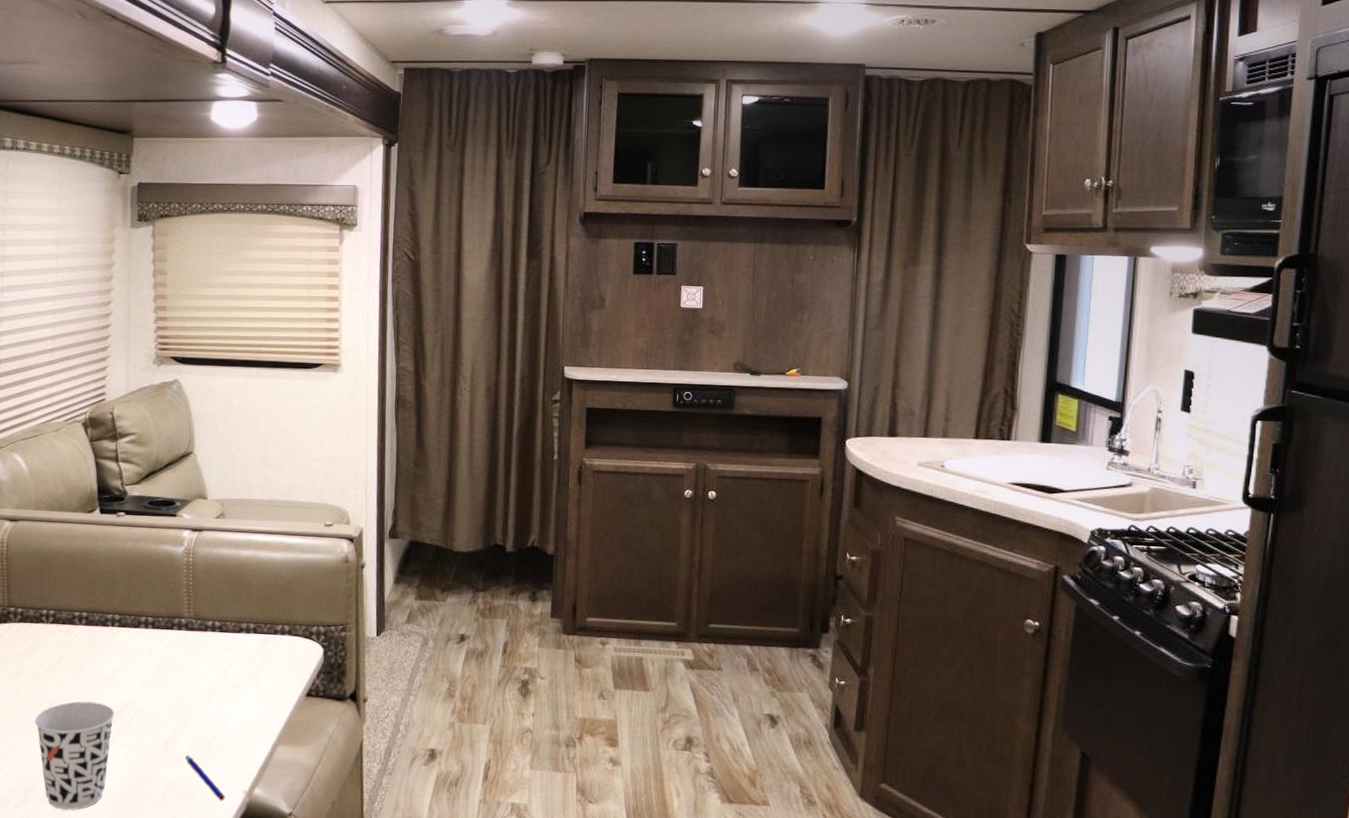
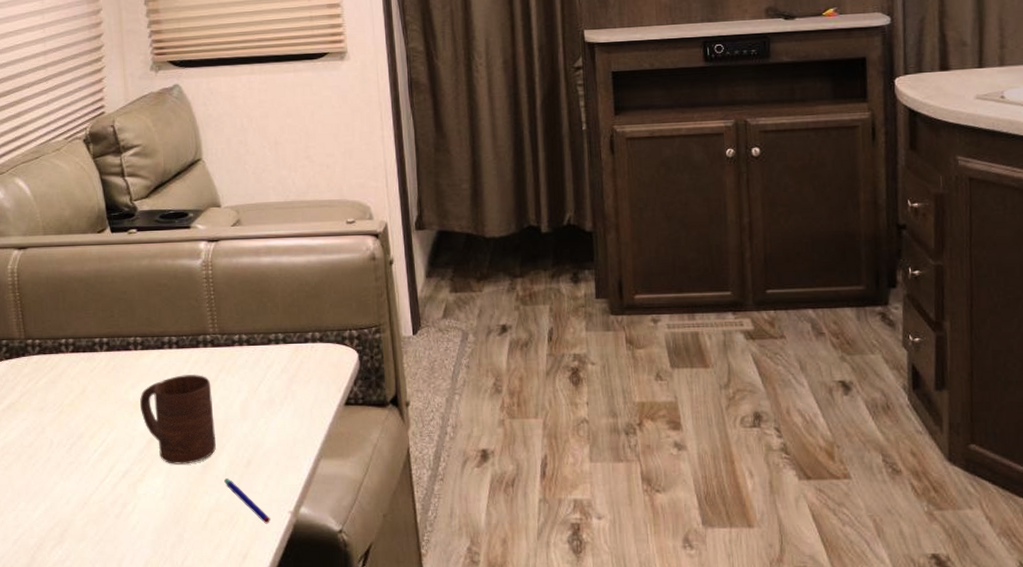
cup: present [35,701,115,810] -> none [64,431,147,546]
cup: none [112,654,182,739] -> present [140,374,216,464]

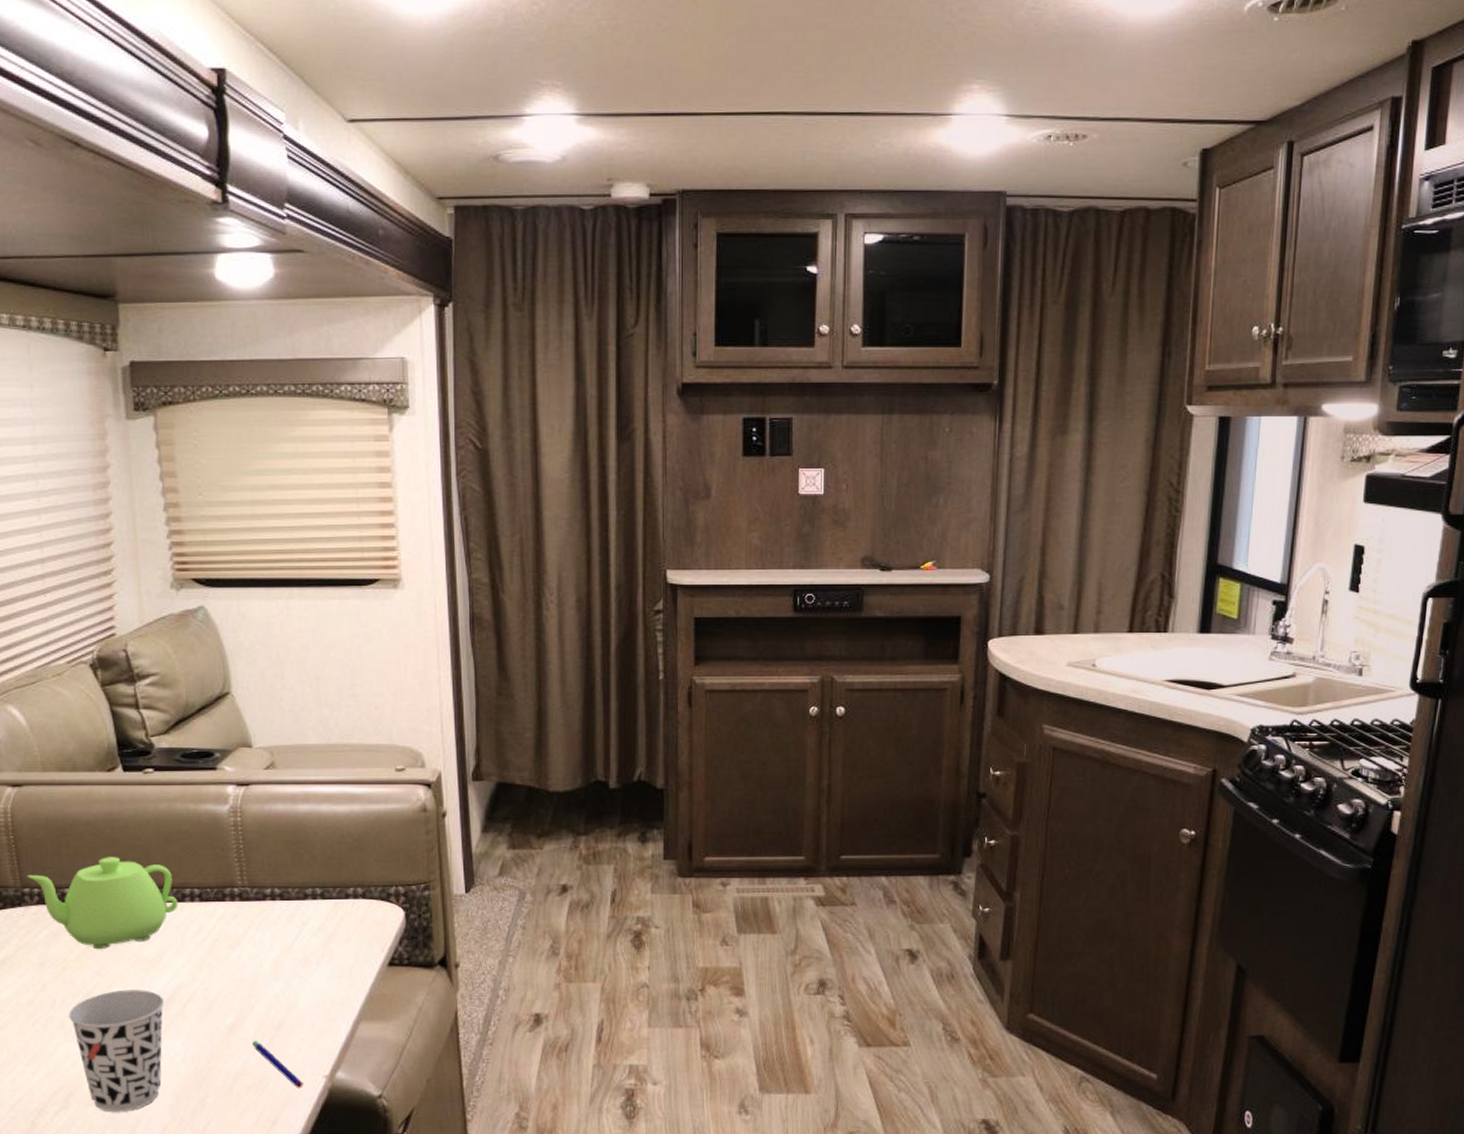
teapot: none [30,309,158,395] -> present [27,857,178,950]
cup: none [64,431,147,546] -> present [69,990,165,1112]
cup: present [140,374,216,464] -> none [157,929,244,1026]

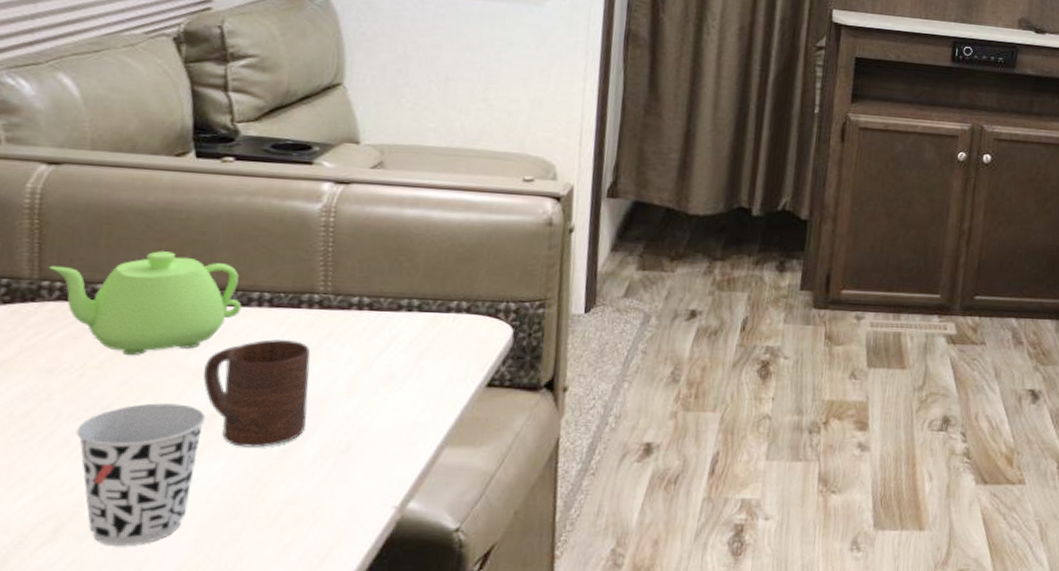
cup: none [157,929,244,1026] -> present [203,339,311,447]
pen: present [252,1041,303,1089] -> none [310,466,366,521]

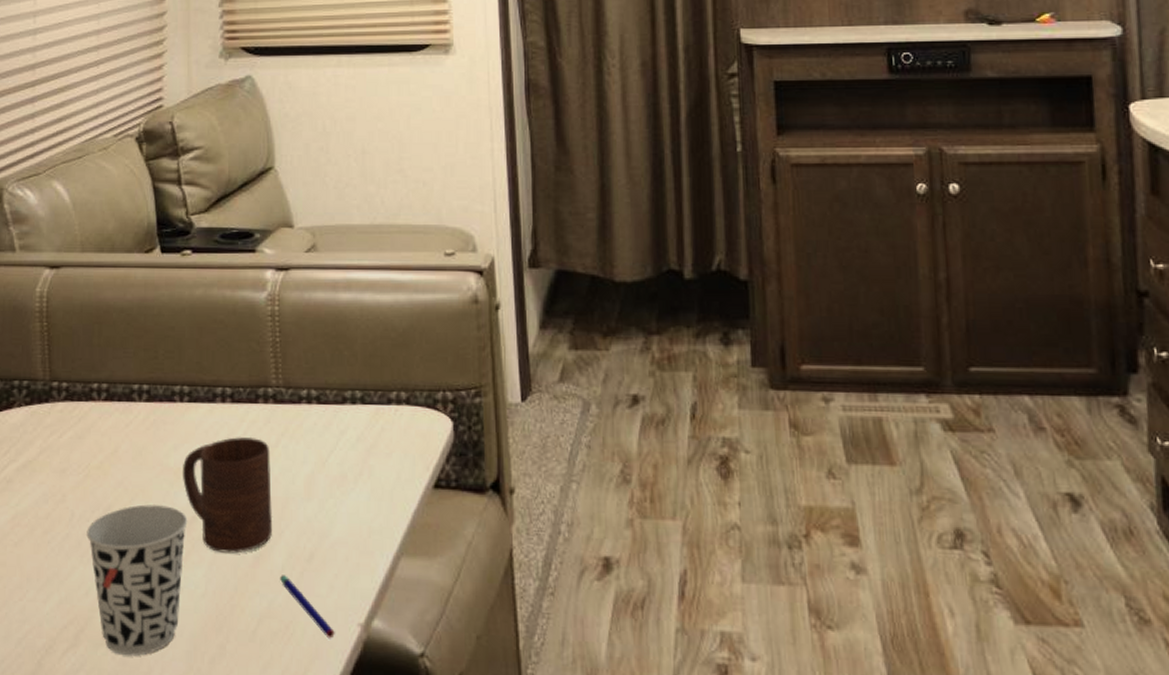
teapot: present [48,251,242,356] -> none [56,348,209,456]
pen: none [310,466,366,521] -> present [280,575,335,639]

